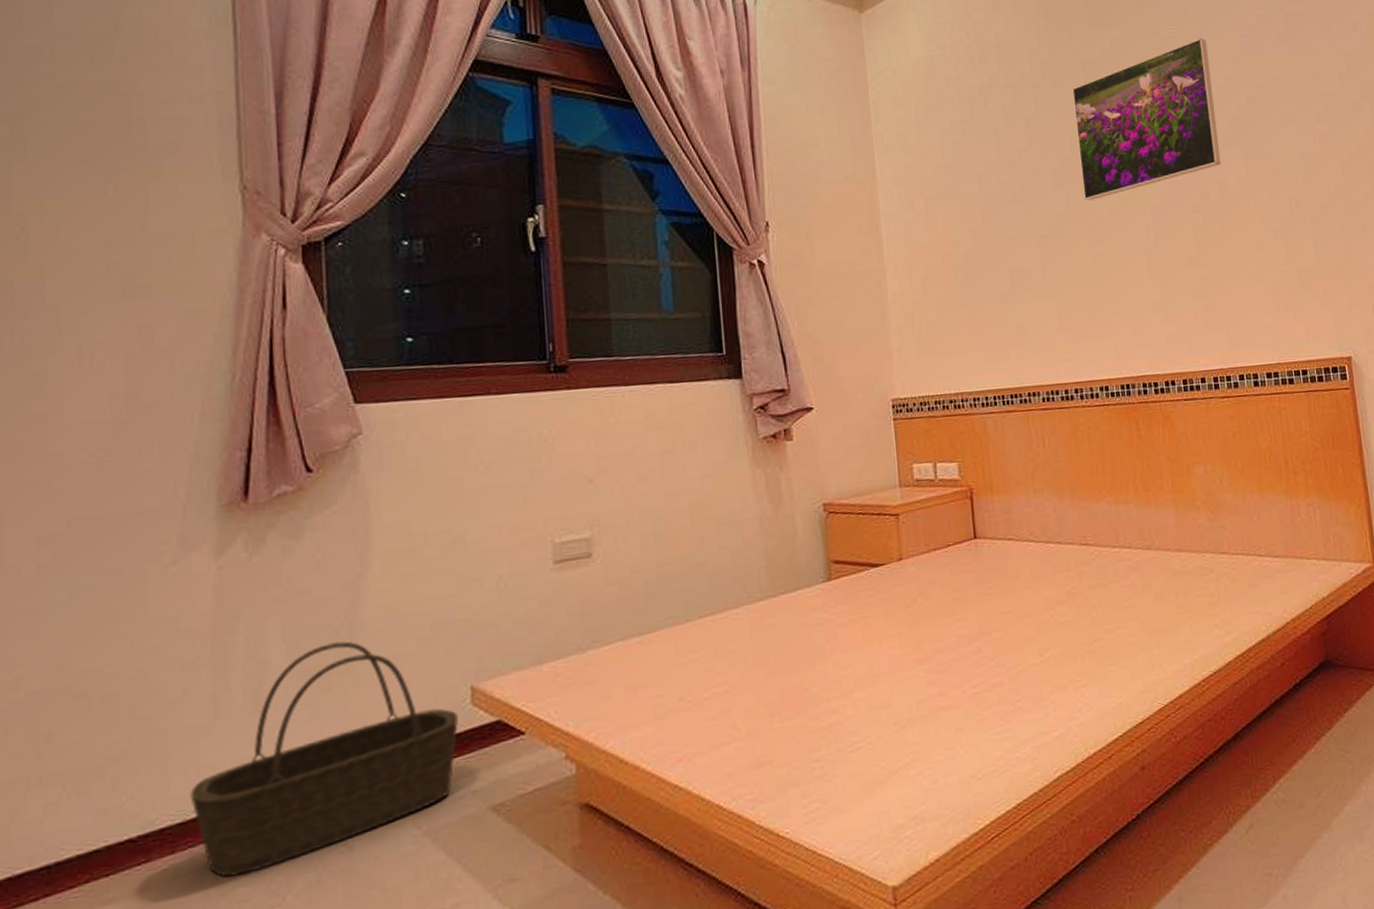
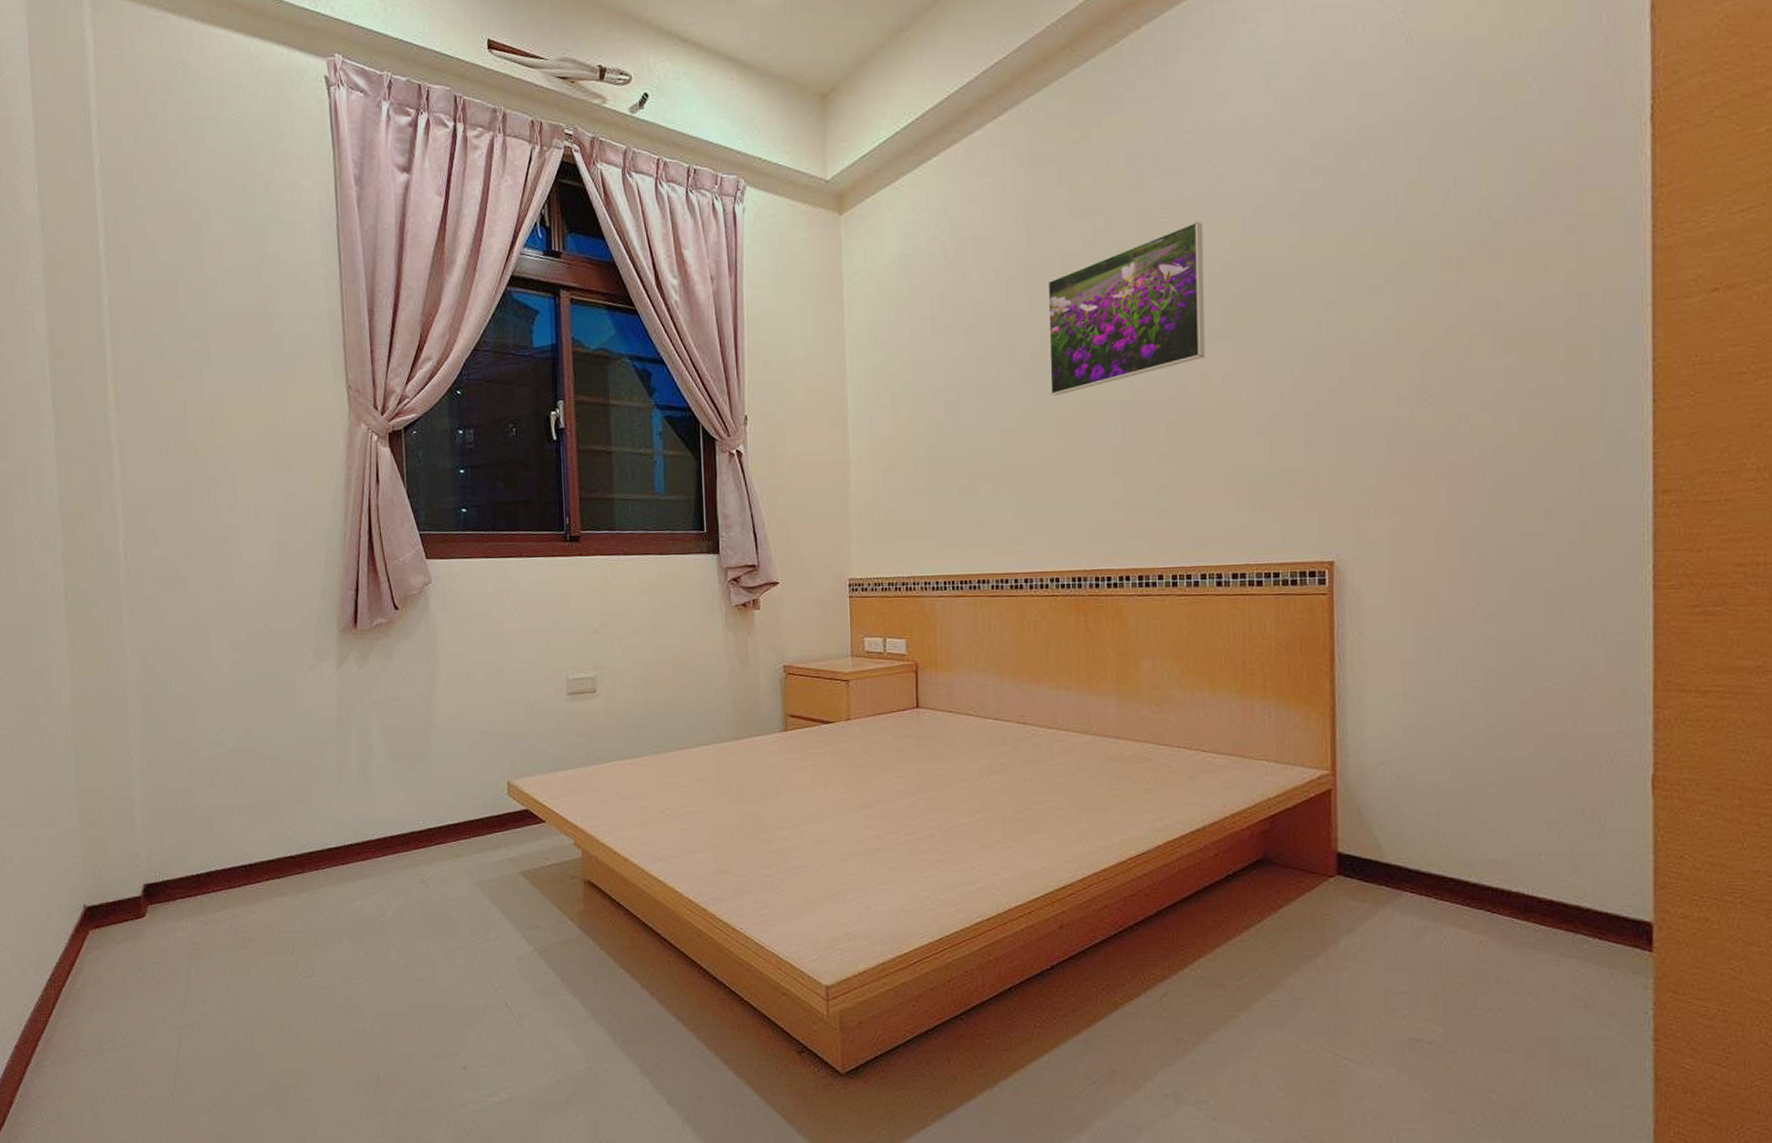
basket: present [189,640,458,878] -> none [326,736,499,892]

